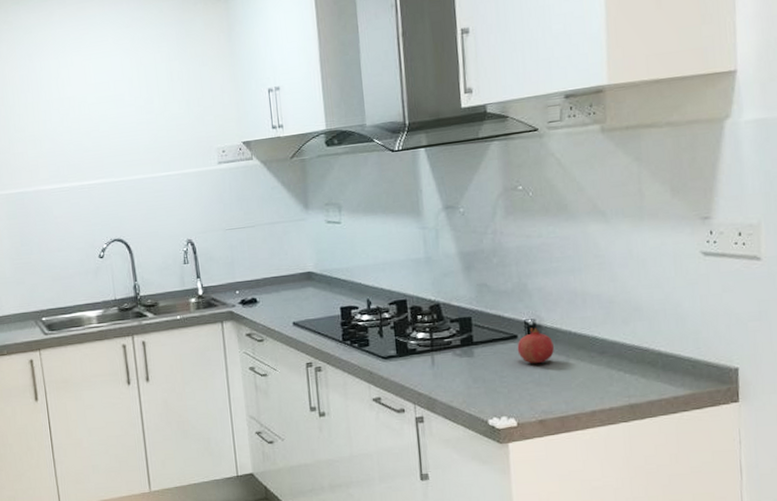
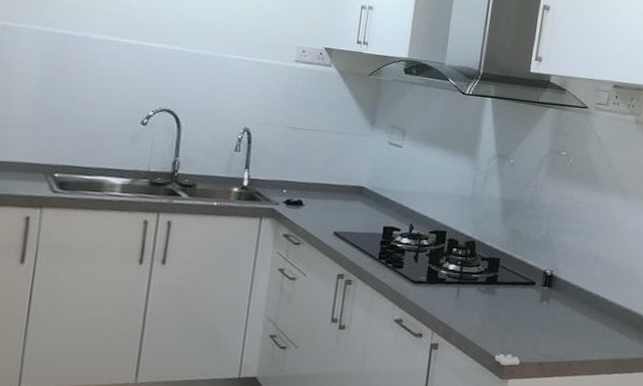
fruit: present [517,327,554,364] -> none [533,278,564,311]

